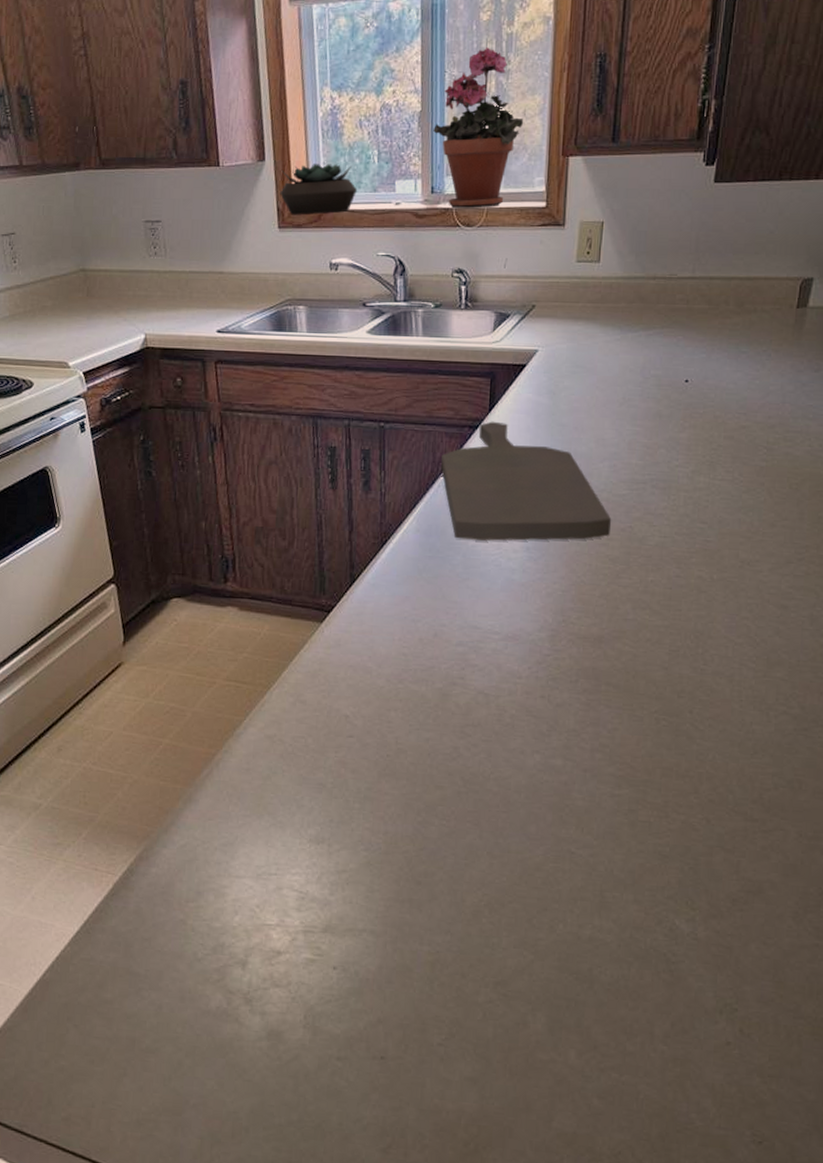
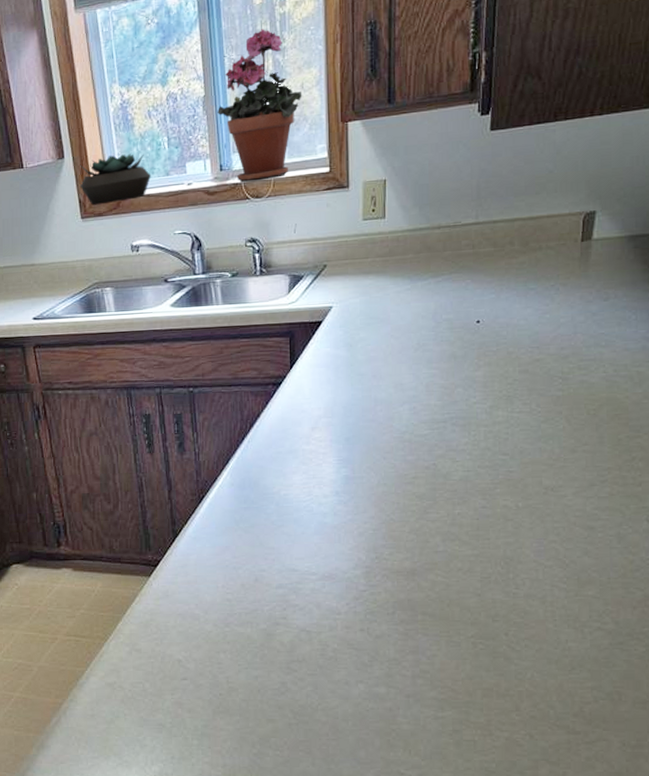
cutting board: present [441,421,612,541] -> none [249,377,416,489]

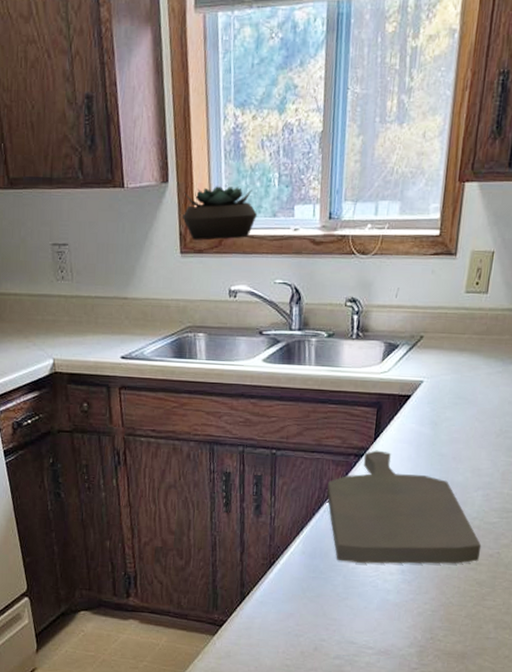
potted plant: present [217,29,302,183] -> none [333,62,423,237]
cutting board: none [249,377,416,489] -> present [327,450,482,564]

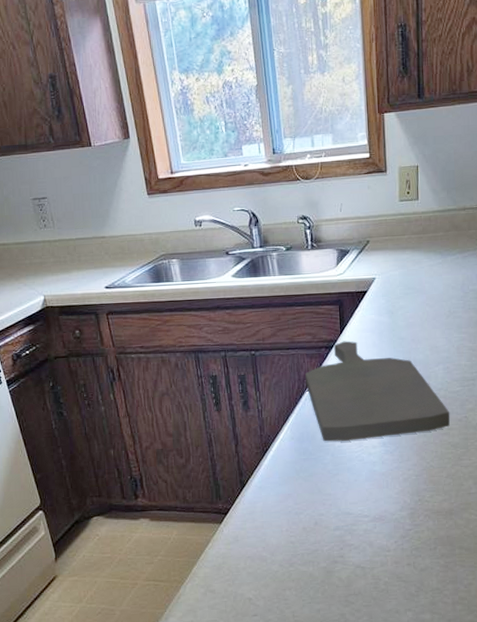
succulent plant: present [182,185,258,241] -> none [144,135,211,183]

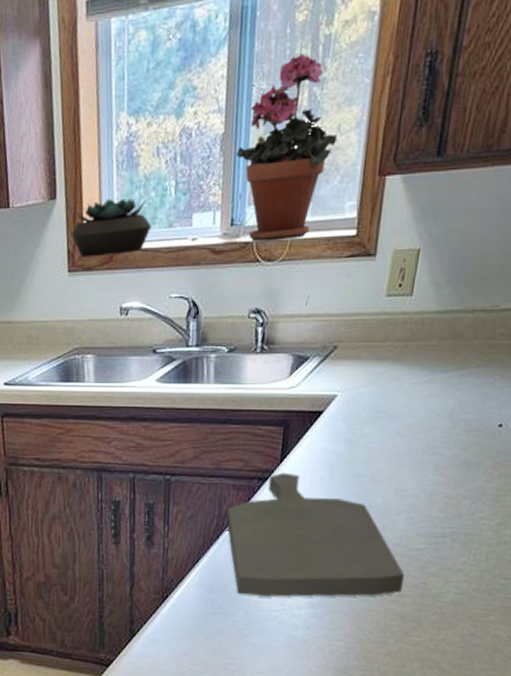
succulent plant: none [144,135,211,183] -> present [71,197,152,257]
potted plant: none [269,26,344,166] -> present [236,53,338,242]

